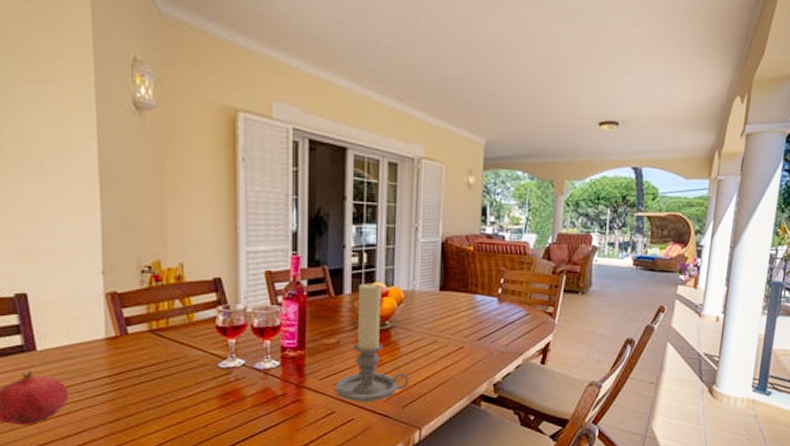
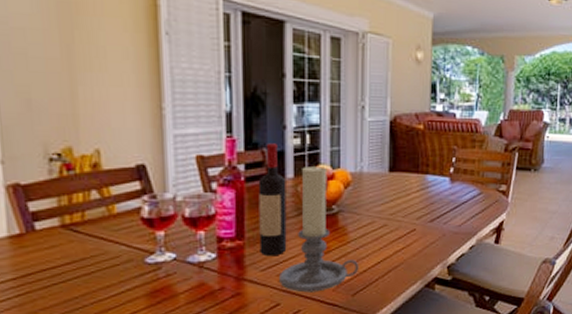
wine bottle: none [318,261,344,367] -> present [258,143,287,257]

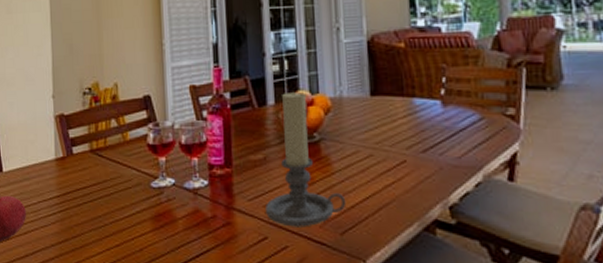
wine bottle: present [258,143,287,257] -> none [242,71,272,186]

